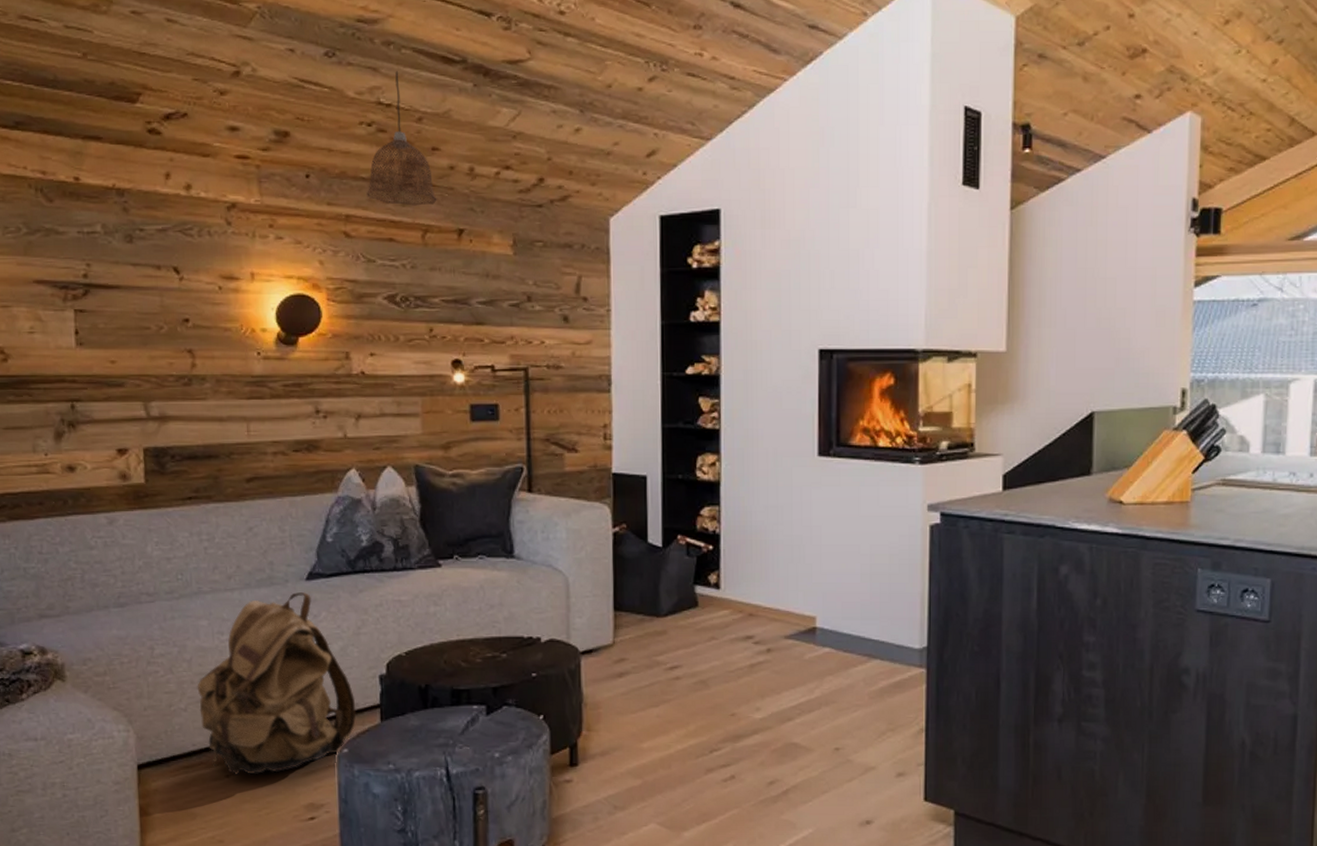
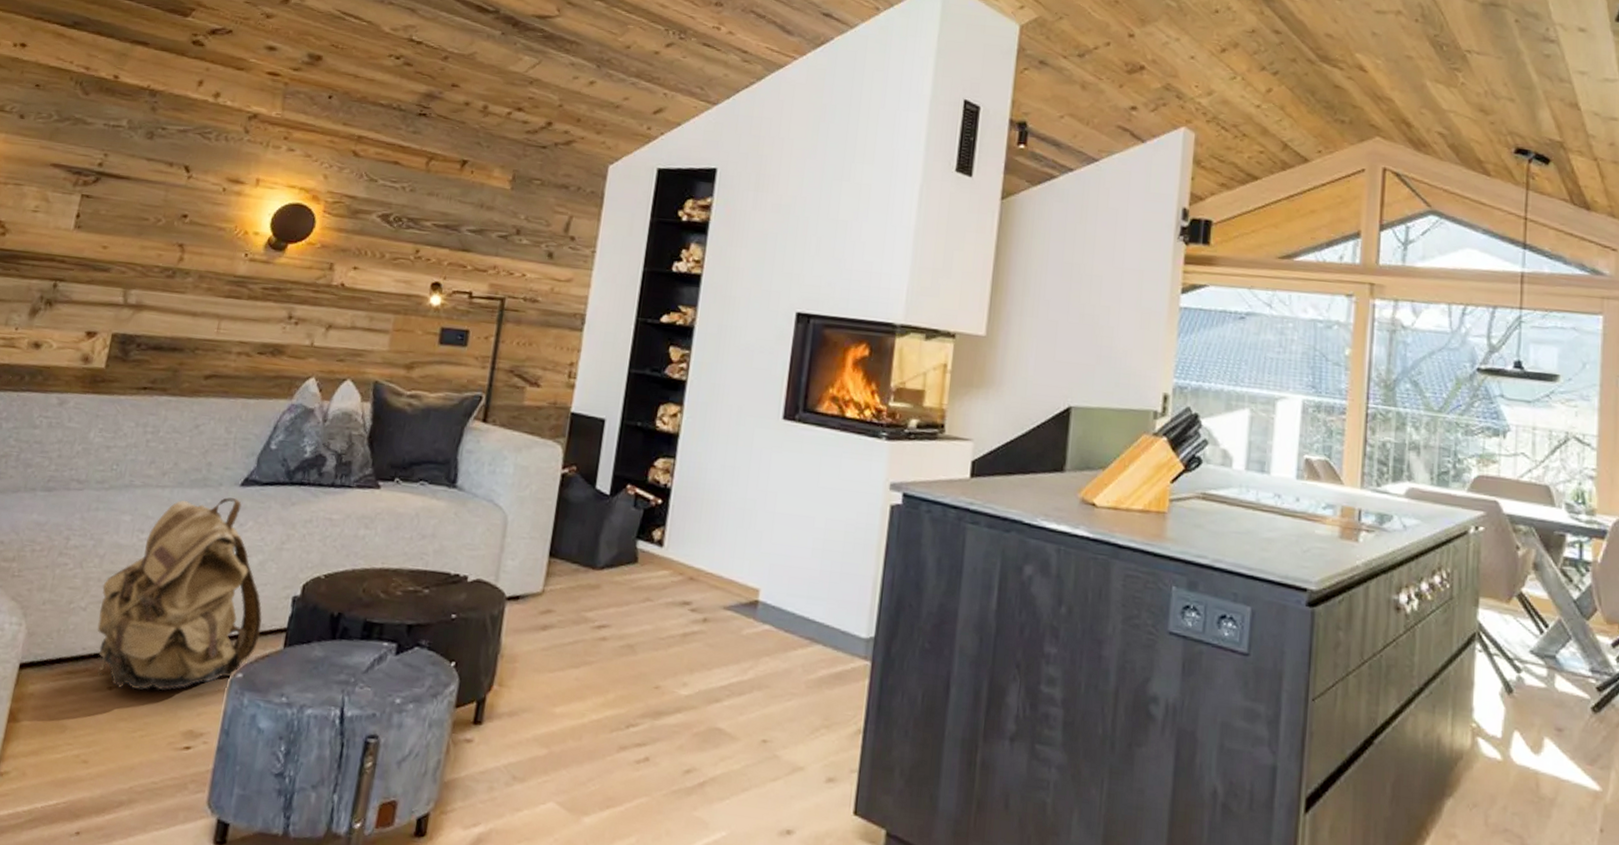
pendant lamp: present [366,71,437,206] -> none [381,14,448,135]

